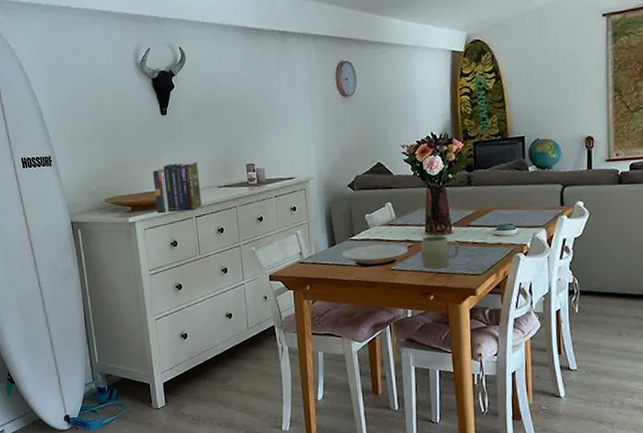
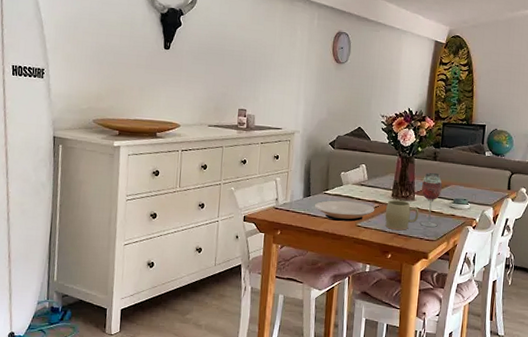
books: present [152,161,202,213] -> none [144,96,192,144]
wineglass: none [457,200,483,261] -> present [420,173,442,228]

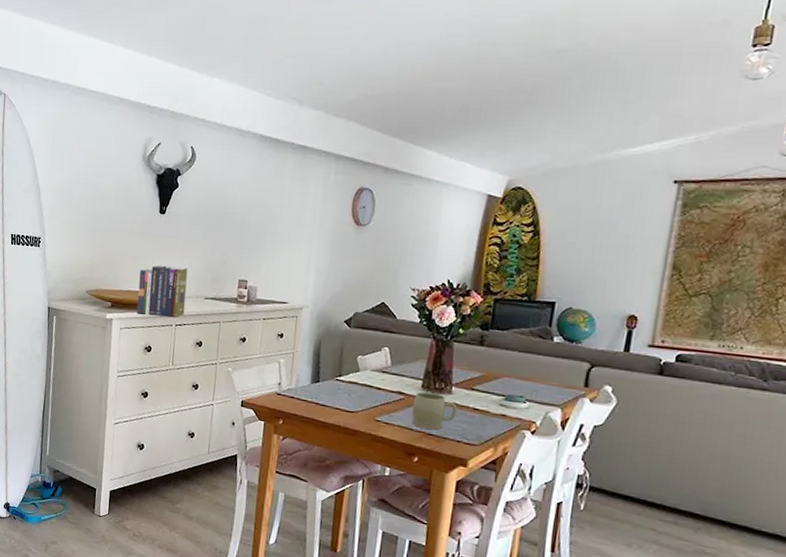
books: none [144,96,192,144] -> present [137,265,188,318]
plate: present [314,200,375,222] -> none [323,388,400,415]
wineglass: present [420,173,442,228] -> none [458,360,491,429]

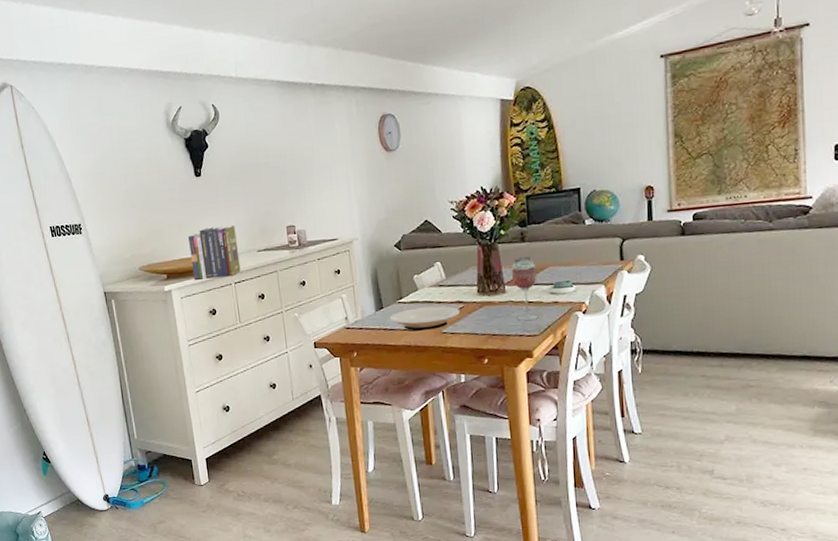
plate: none [323,388,400,415] -> present [389,305,461,331]
mug: present [411,391,457,430] -> none [472,295,514,331]
wineglass: none [458,360,491,429] -> present [511,257,539,322]

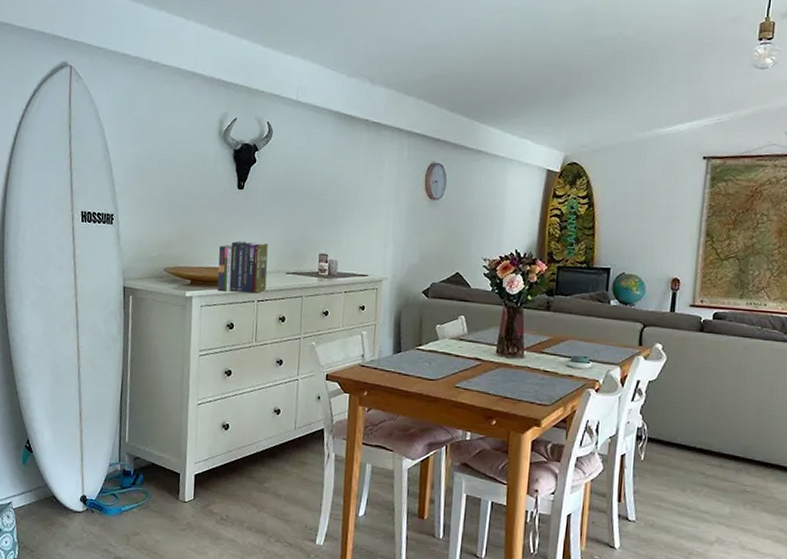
plate: present [389,305,461,331] -> none [405,357,477,382]
wineglass: present [511,257,539,322] -> none [531,325,557,390]

